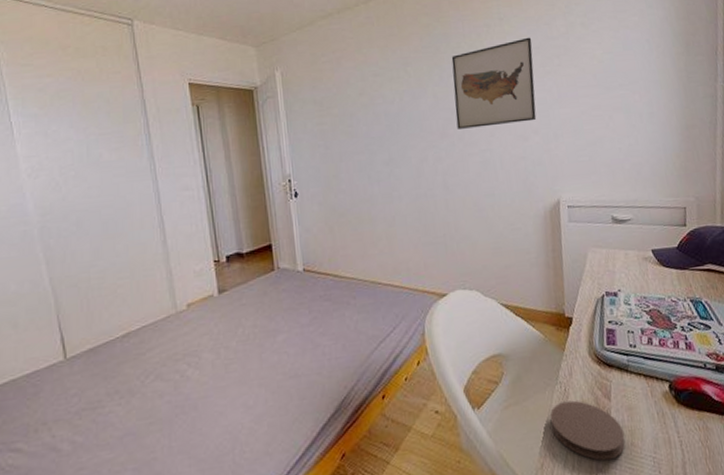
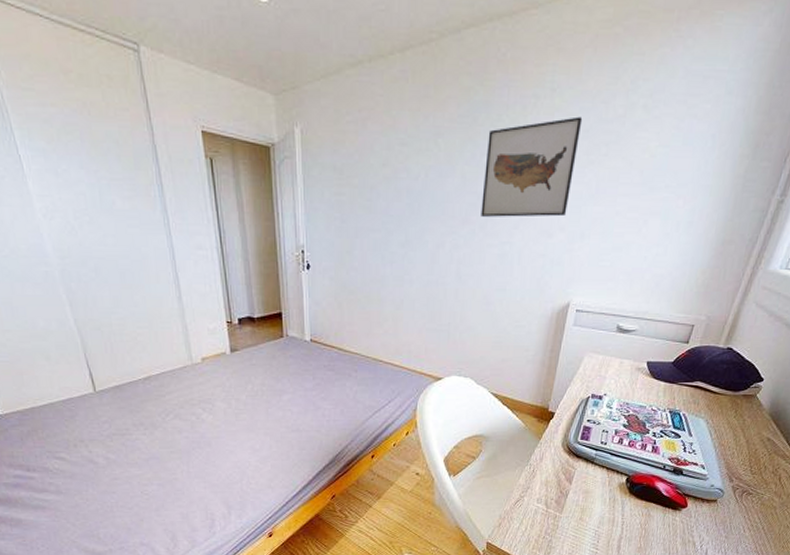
coaster: present [549,400,625,461] -> none [514,480,577,528]

